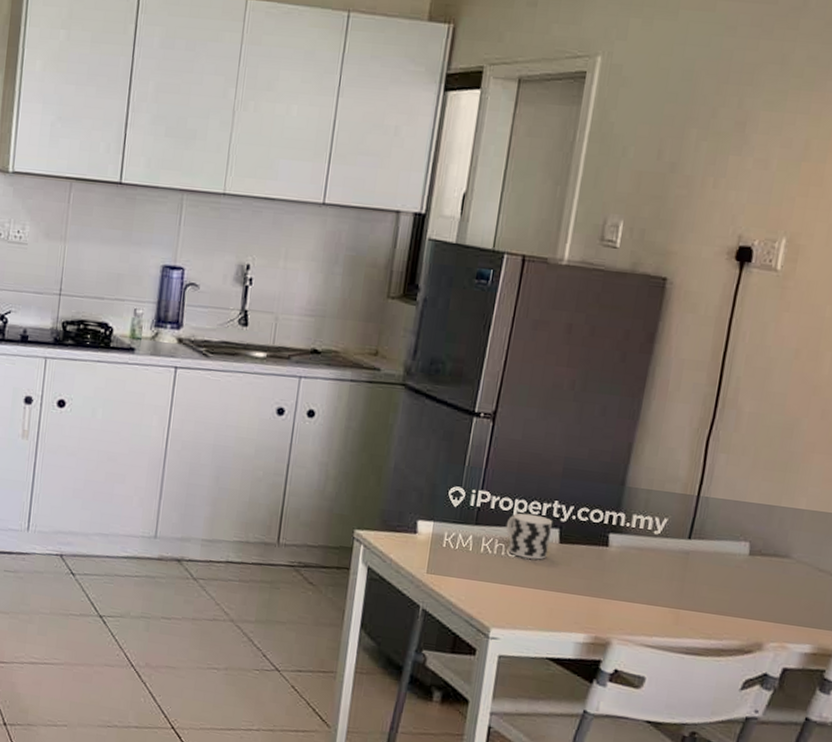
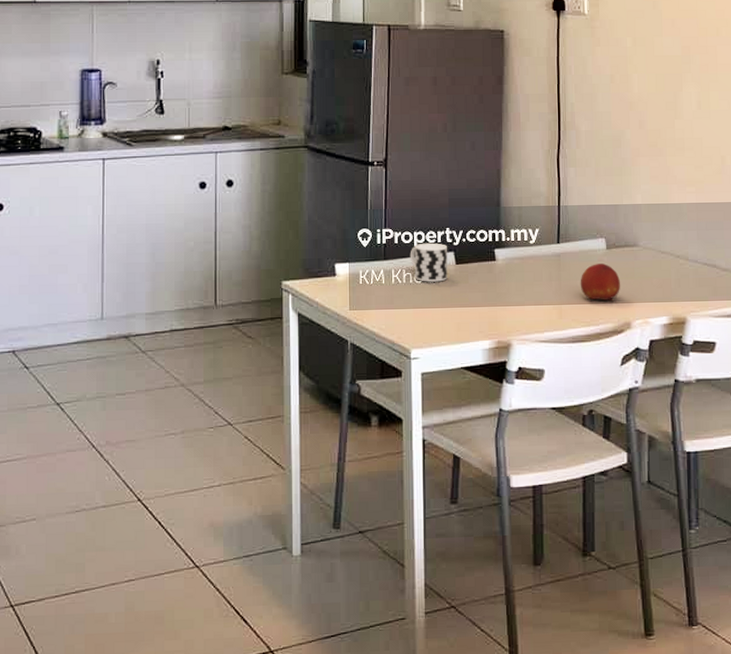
fruit: none [707,570,760,616] -> present [580,263,621,301]

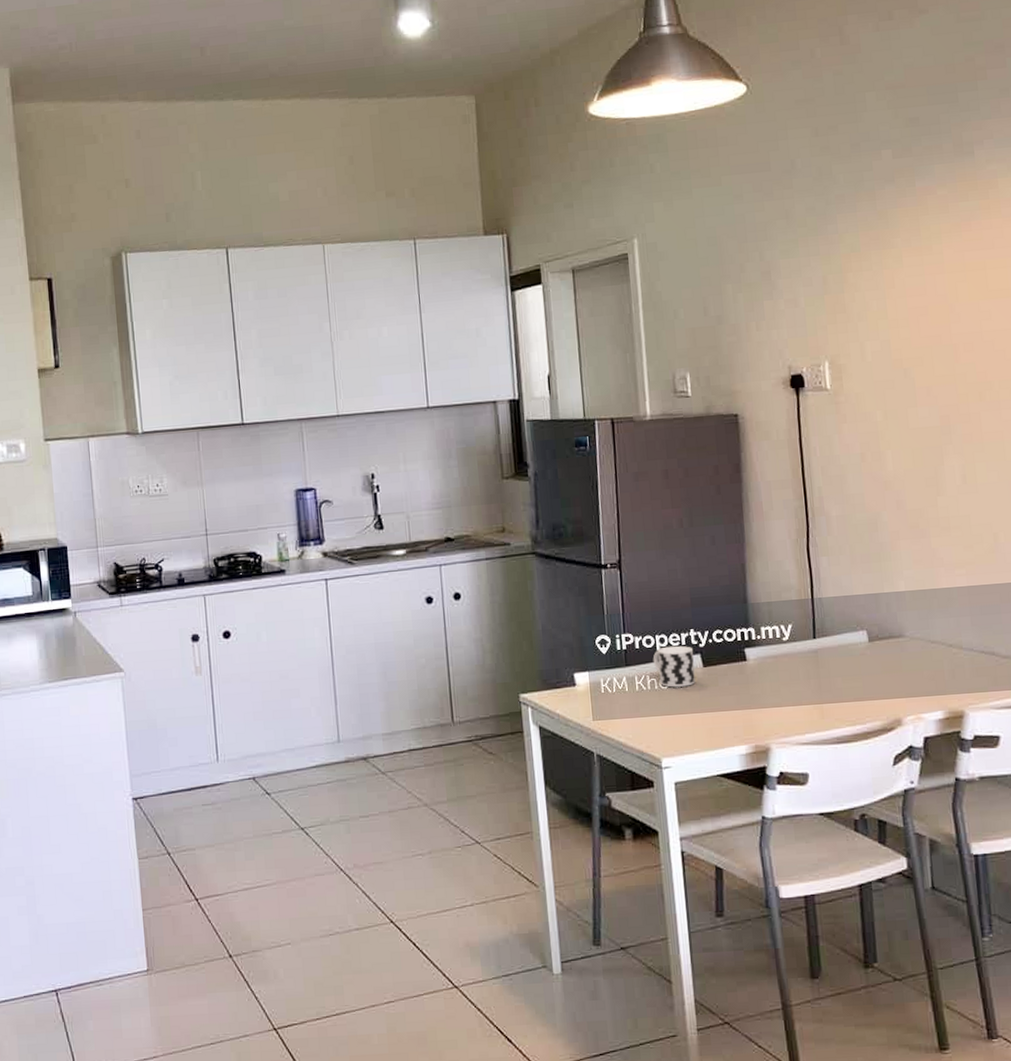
fruit: present [580,263,621,301] -> none [841,657,888,698]

